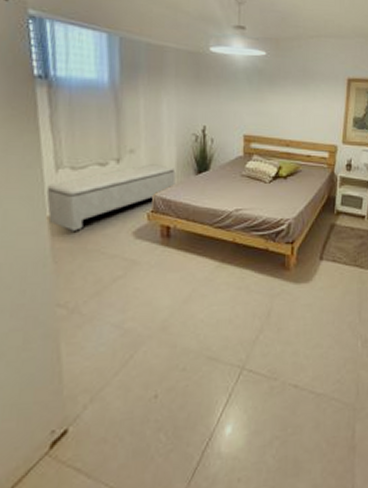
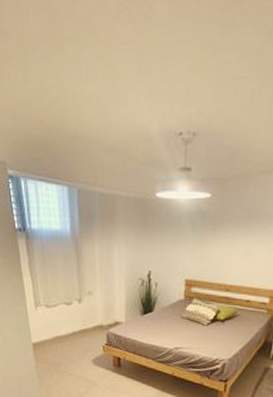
bench: present [46,164,176,231] -> none [30,305,125,355]

